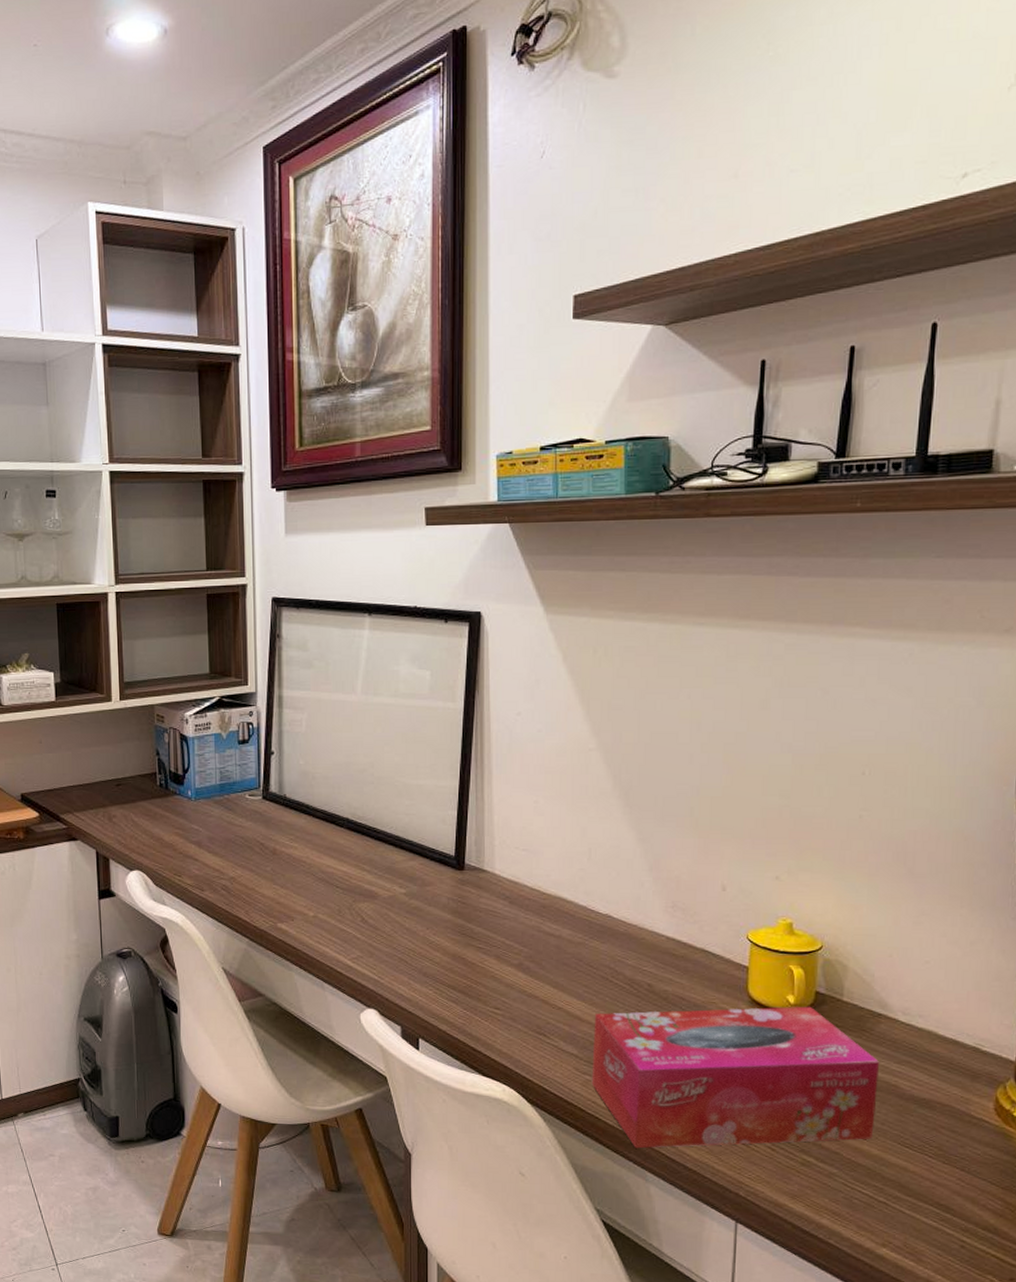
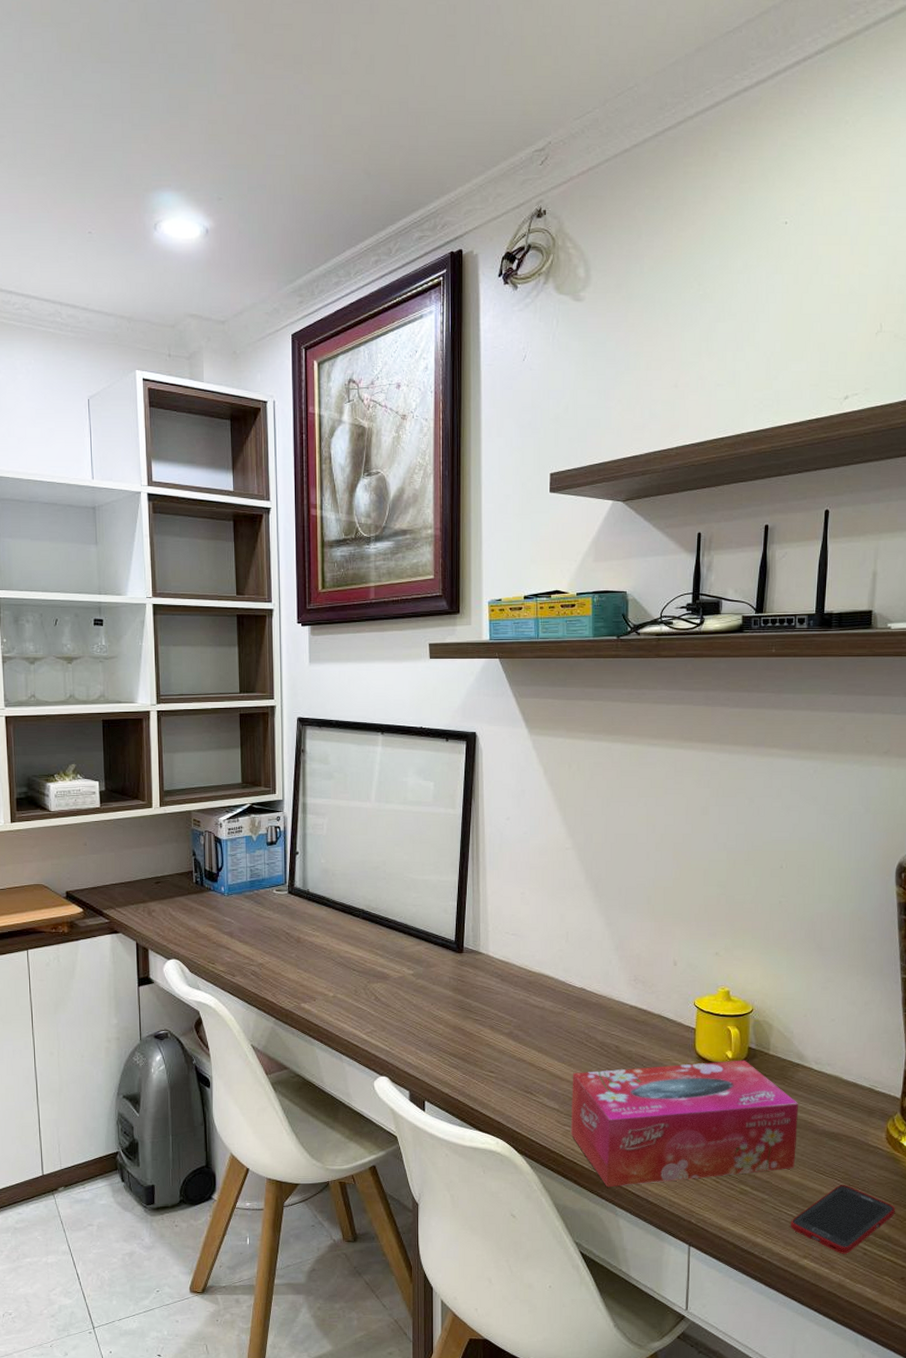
cell phone: none [866,1161,1005,1245] -> present [791,1184,896,1254]

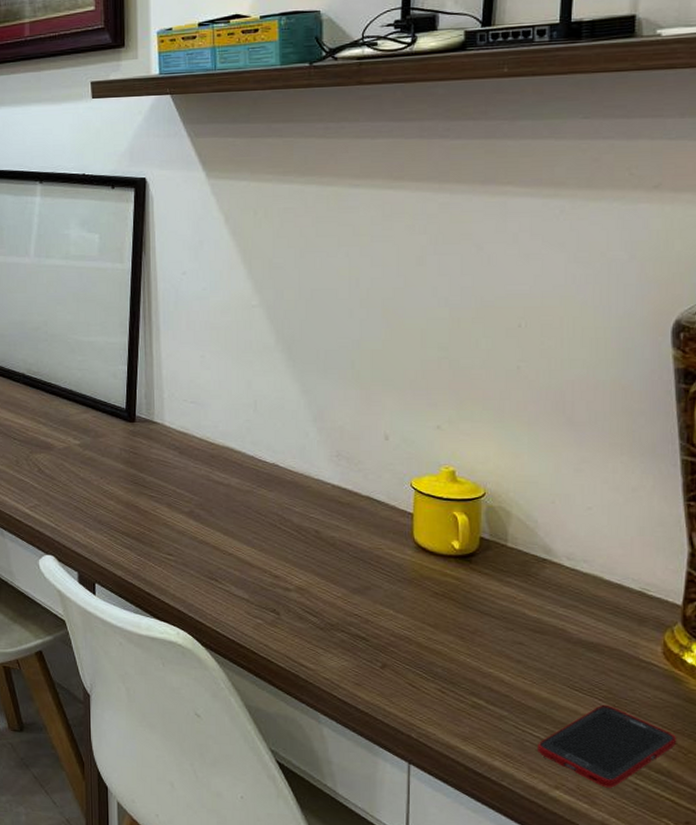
tissue box: present [570,1060,798,1188] -> none [263,551,545,691]

